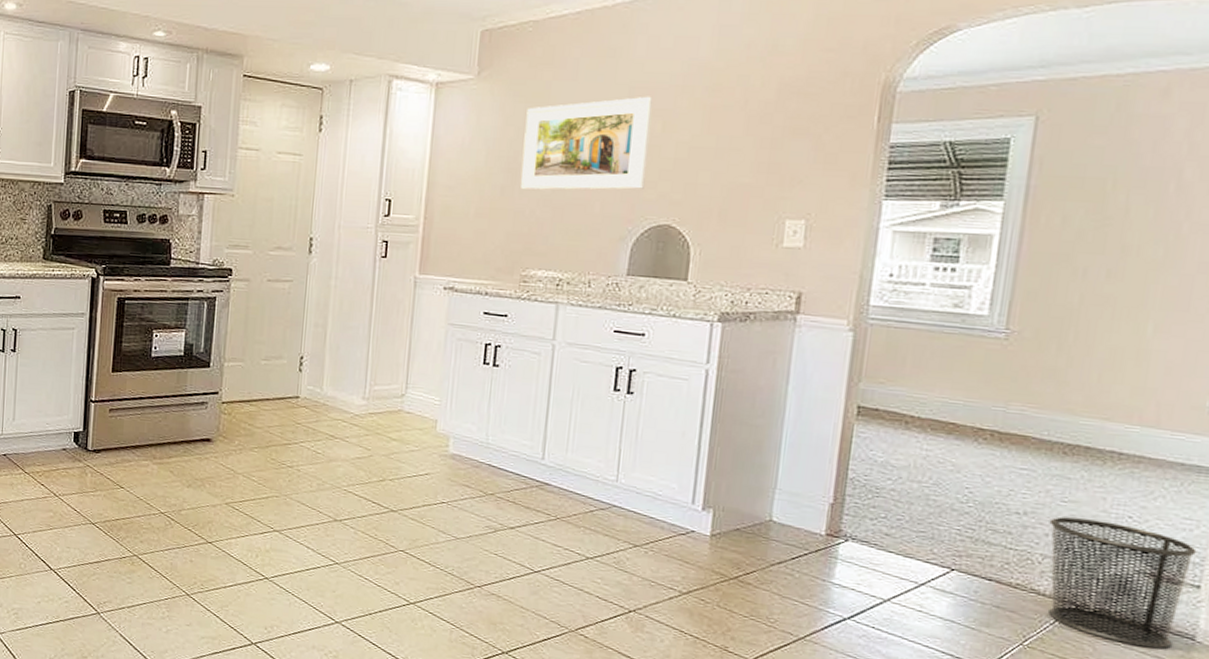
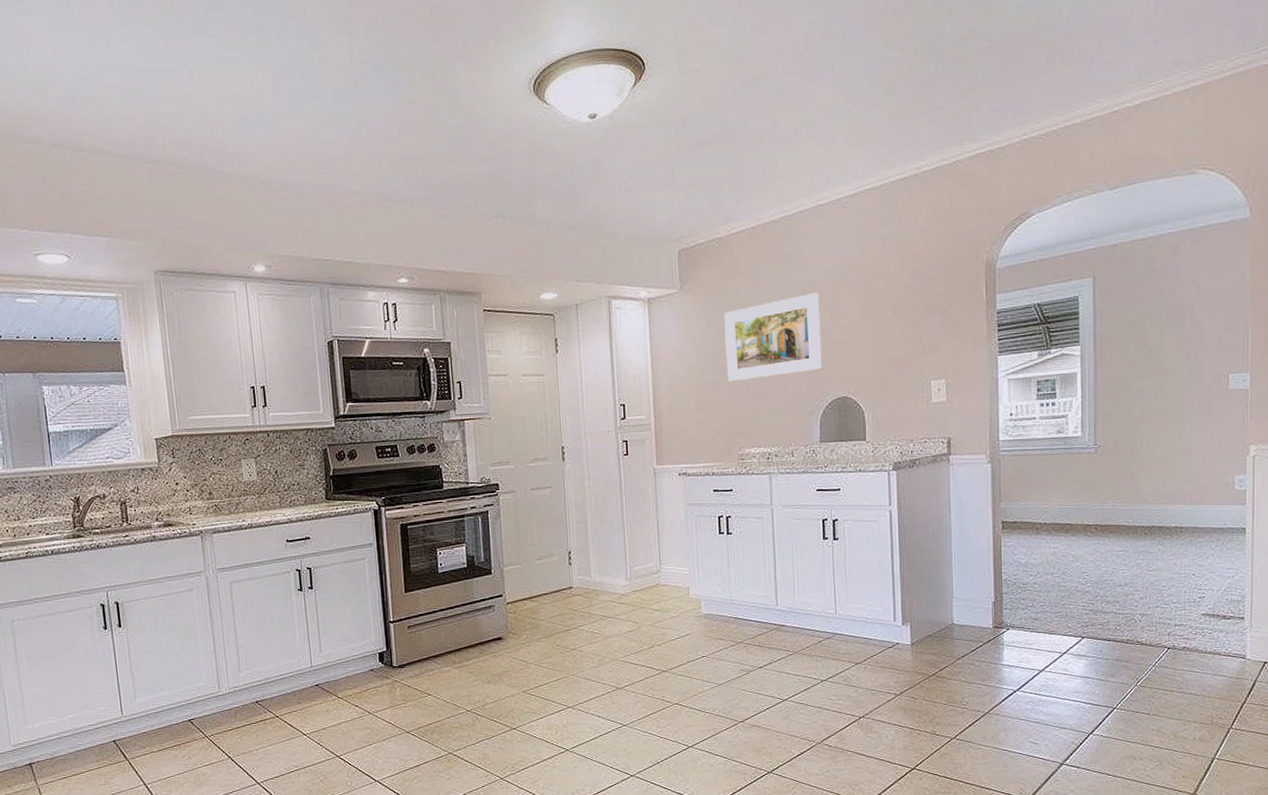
waste bin: present [1048,516,1197,649] -> none [1142,580,1238,671]

